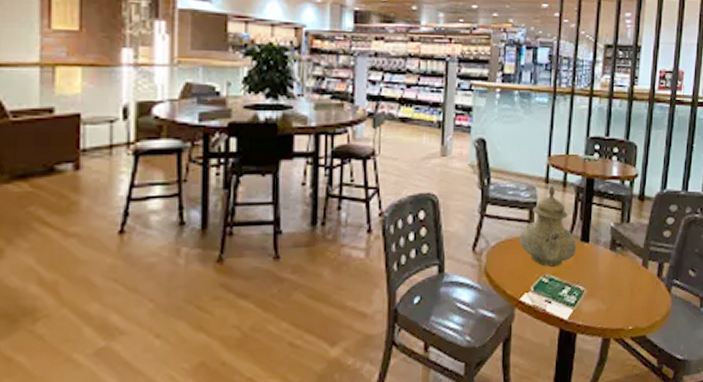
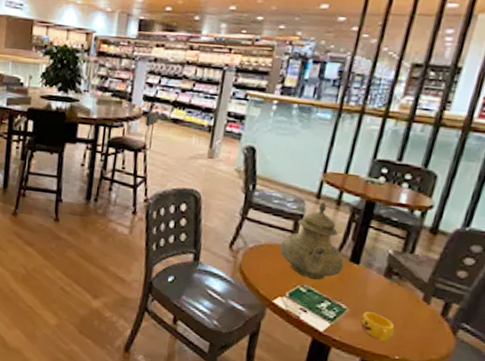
cup: none [597,288,625,316] -> present [360,311,395,342]

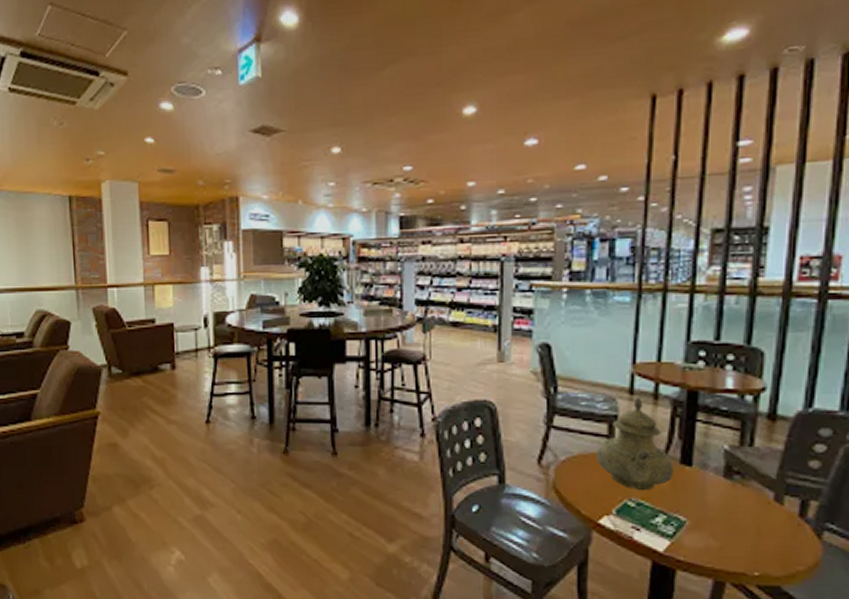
cup: present [360,311,395,342] -> none [705,522,747,557]

